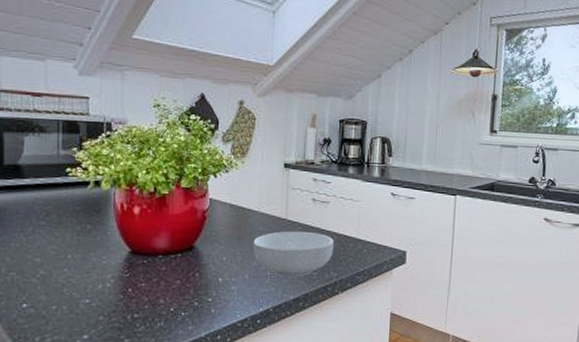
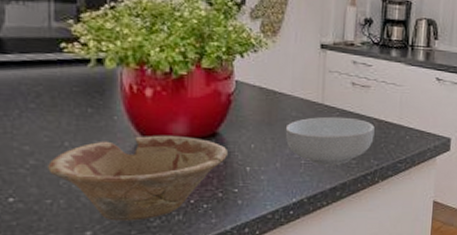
dish: none [54,248,202,326] -> present [48,135,227,221]

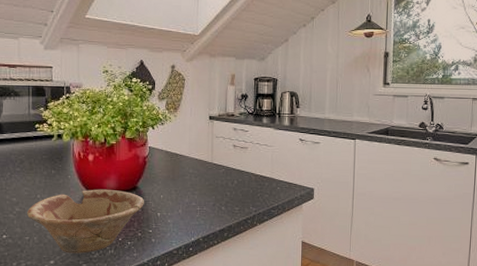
cereal bowl: present [285,116,375,166] -> none [185,172,252,212]

